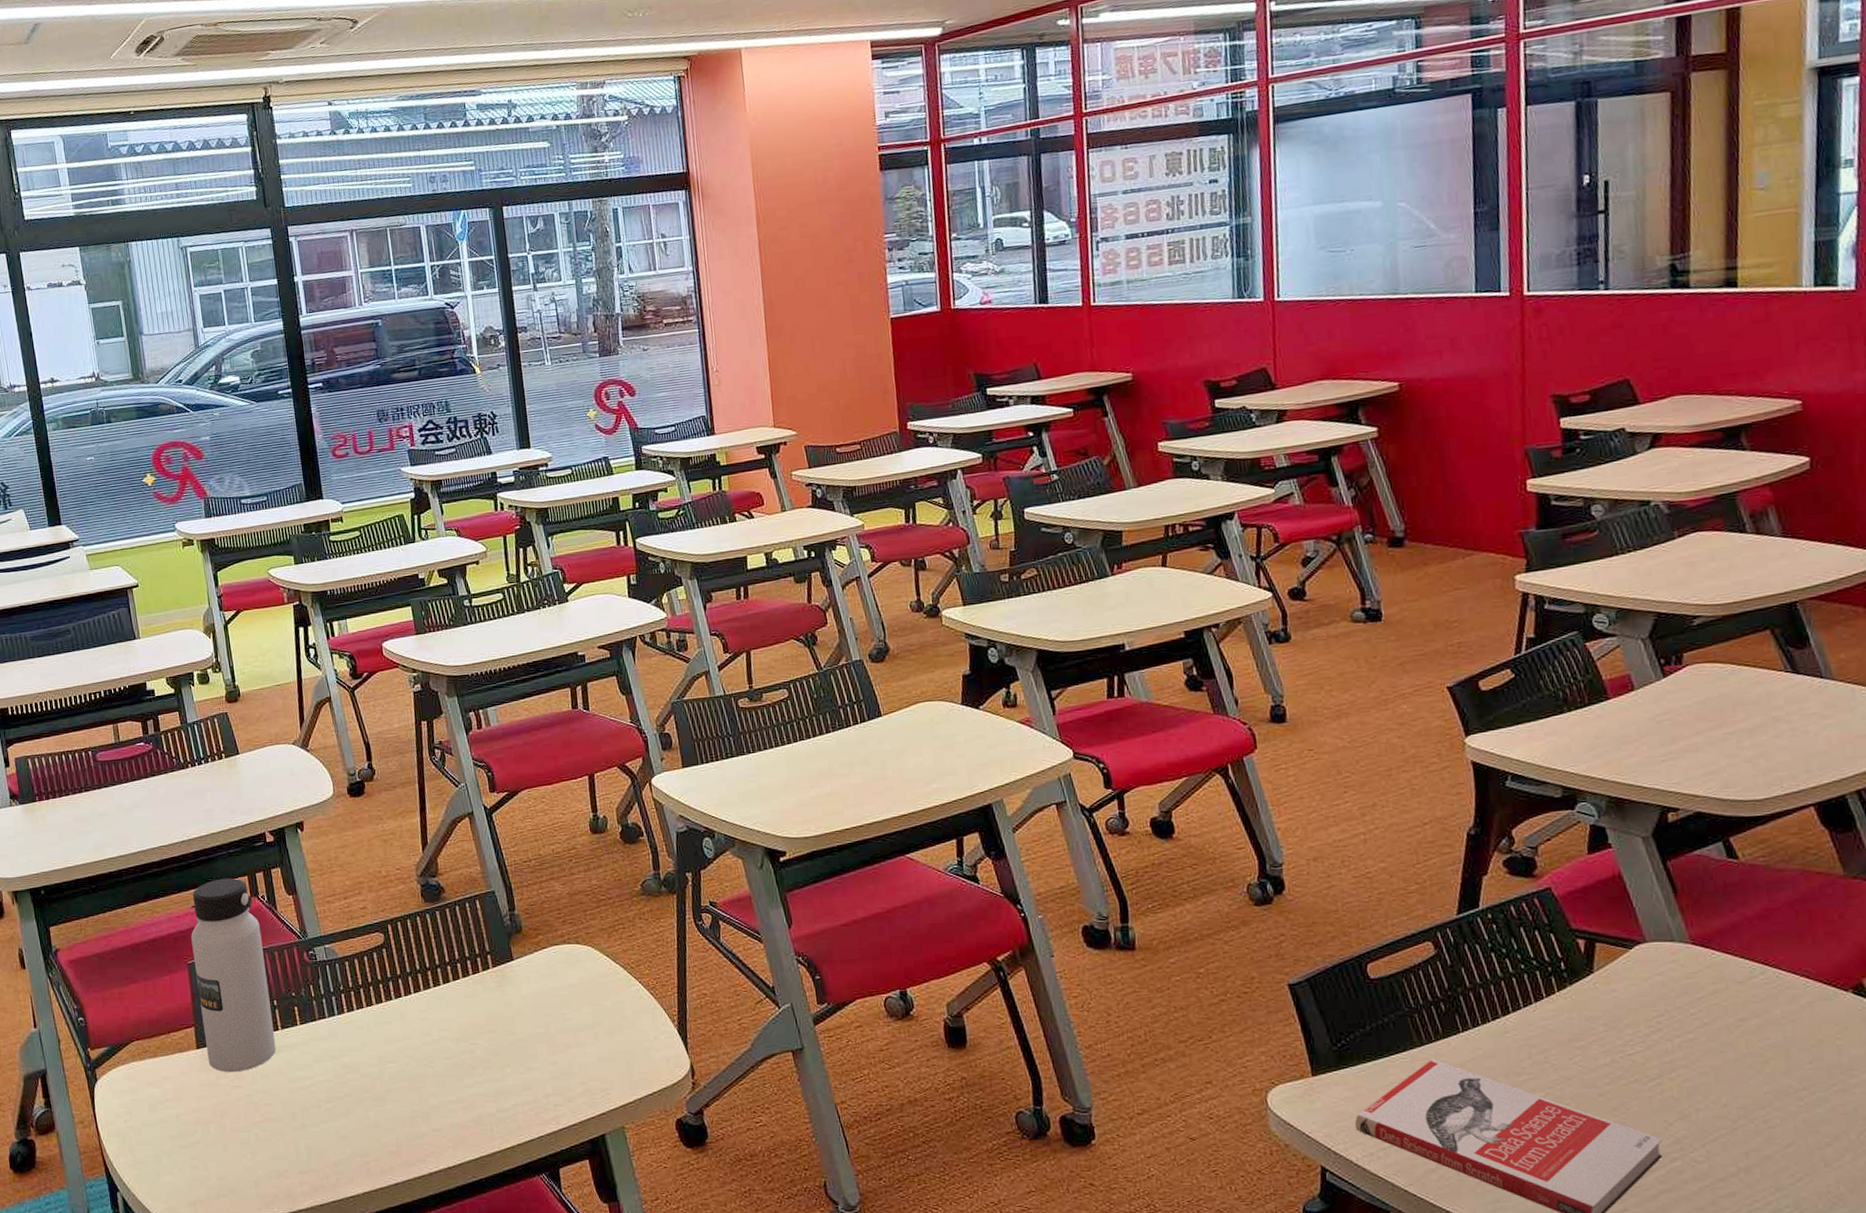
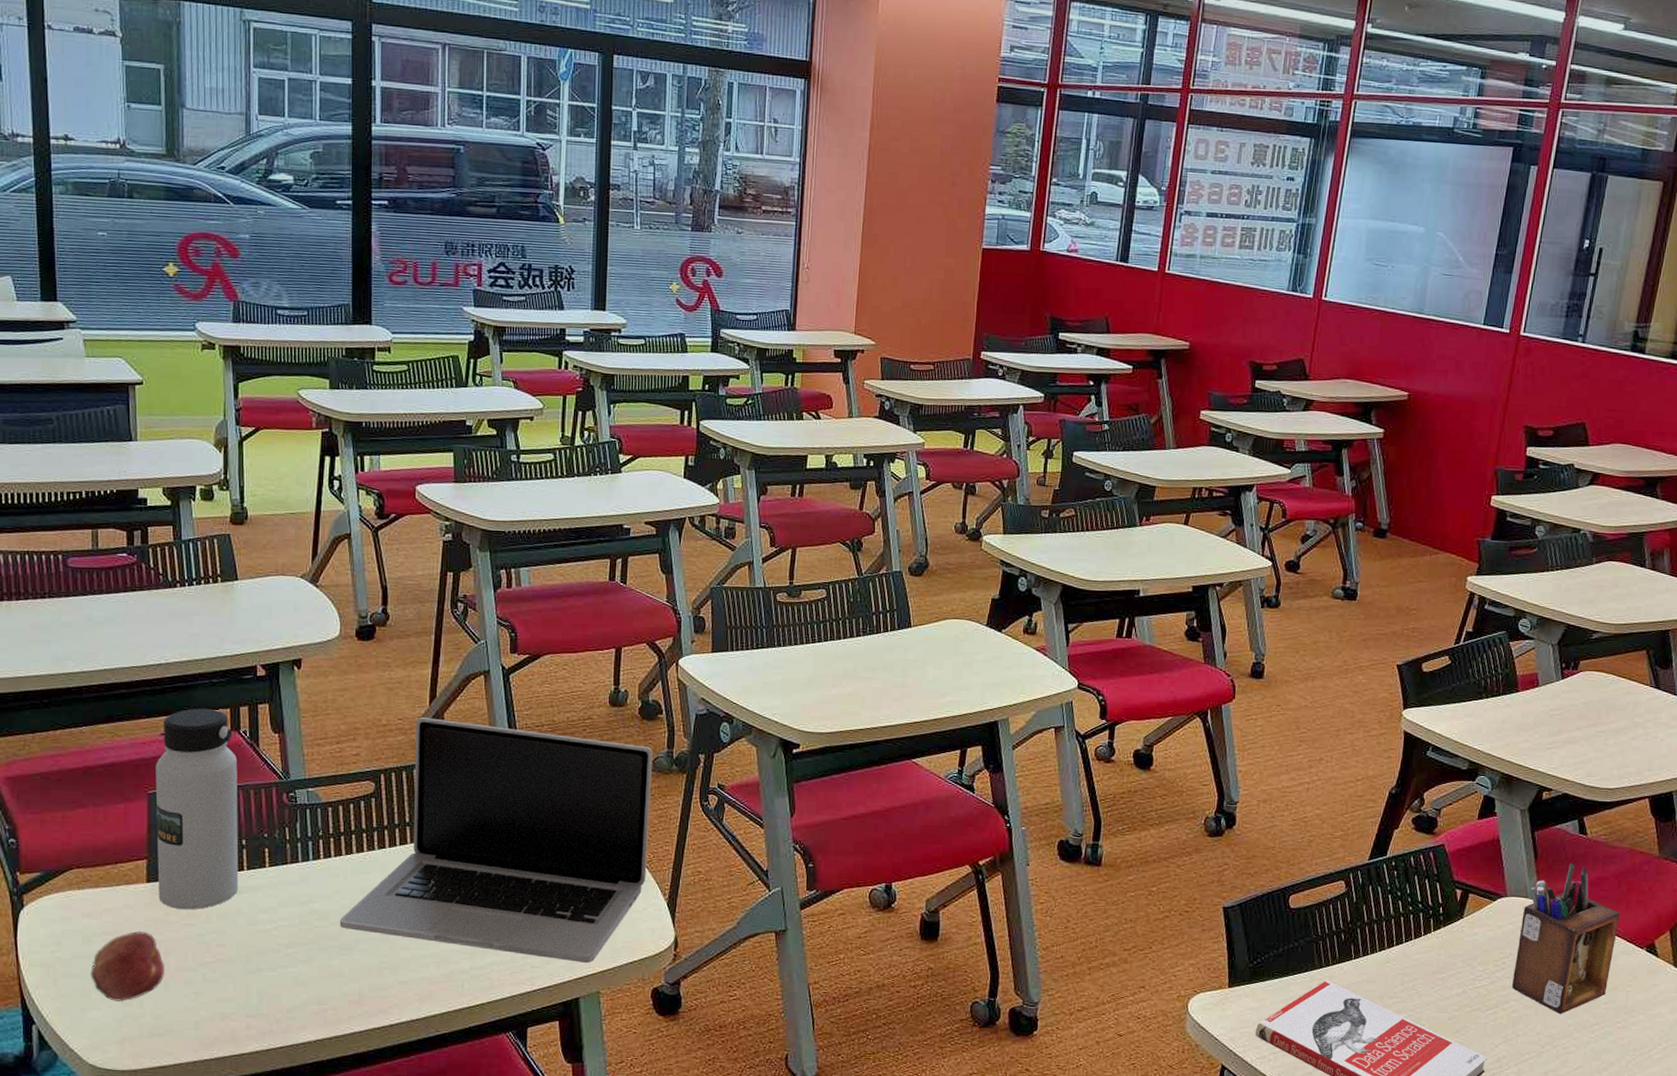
apple: none [159,1095,223,1165] -> present [90,930,165,1002]
laptop: none [369,864,653,1099] -> present [339,717,654,964]
desk organizer: none [1672,895,1808,1080] -> present [1512,863,1620,1014]

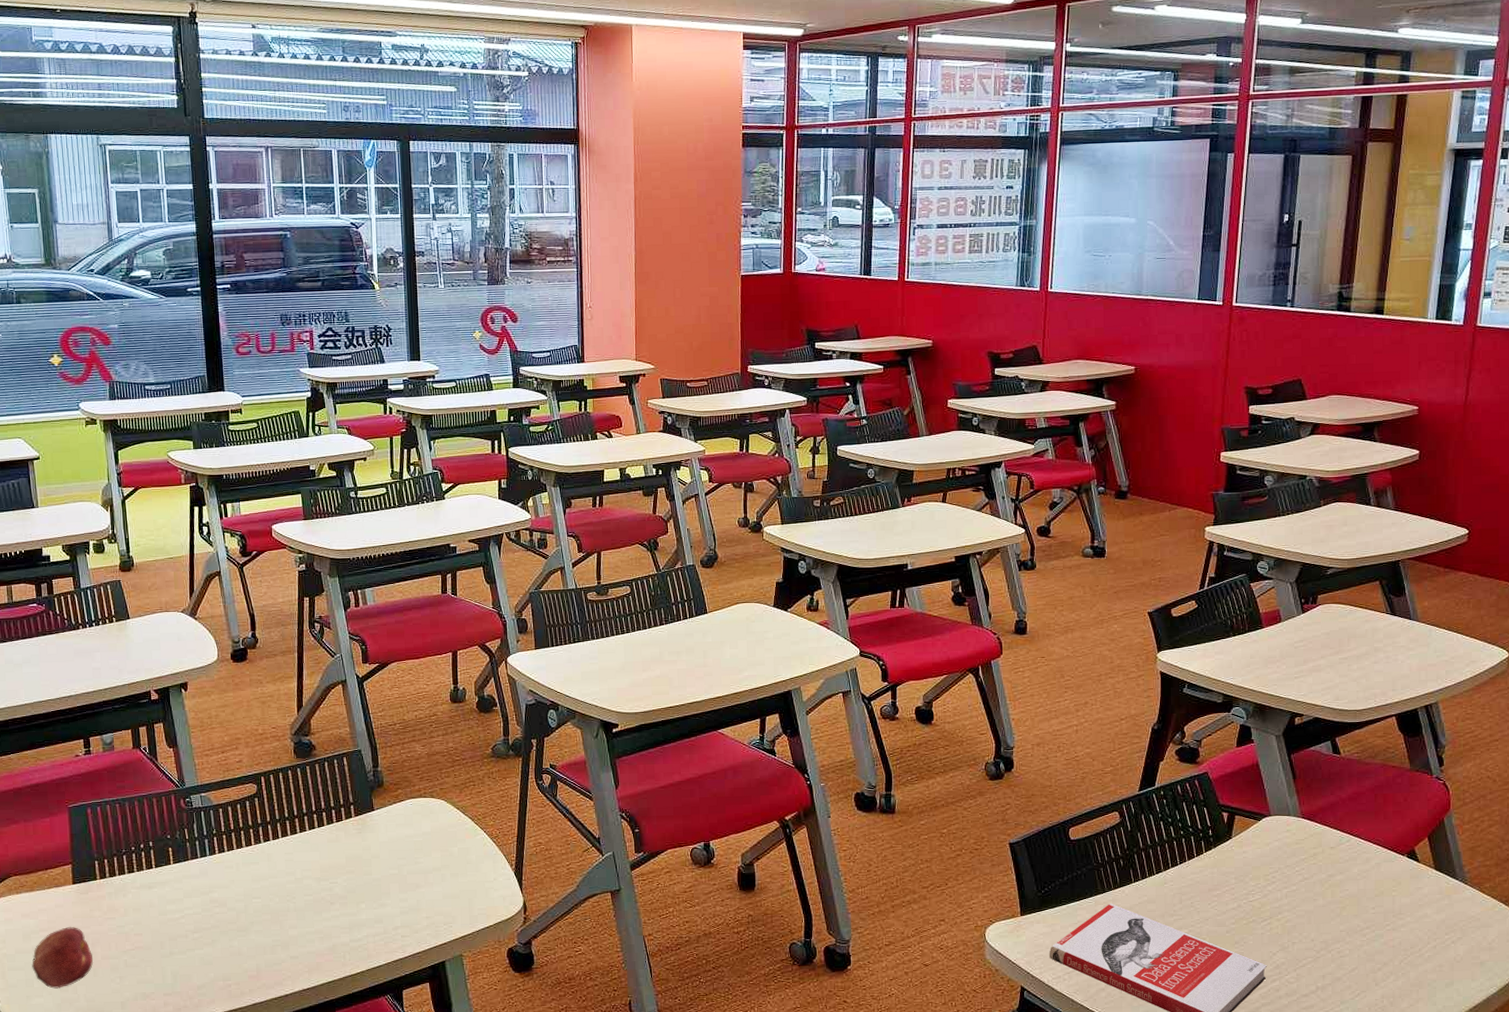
water bottle: present [155,708,239,910] -> none [73,731,149,906]
laptop: present [339,717,654,964] -> none [236,725,495,931]
desk organizer: present [1512,863,1620,1014] -> none [1284,781,1379,921]

